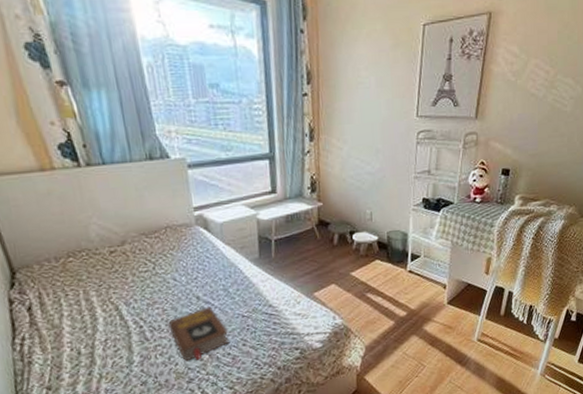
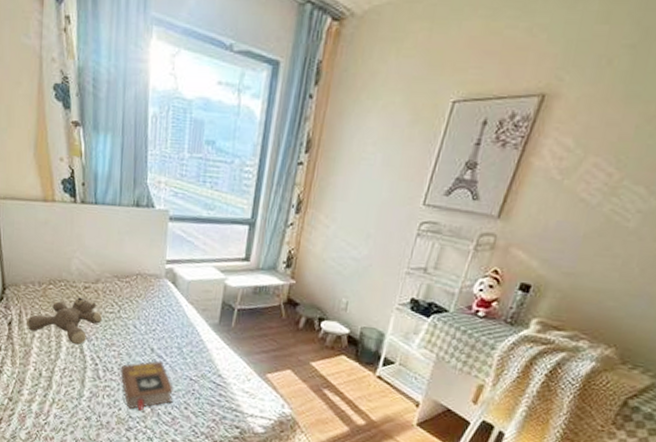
stuffed bear: none [48,263,137,313] -> present [25,297,102,345]

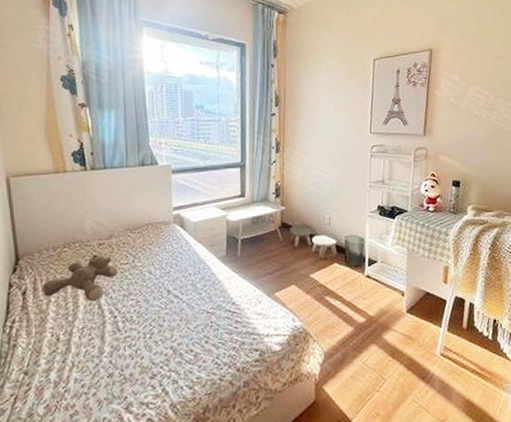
book: present [119,360,173,411] -> none [138,301,193,356]

